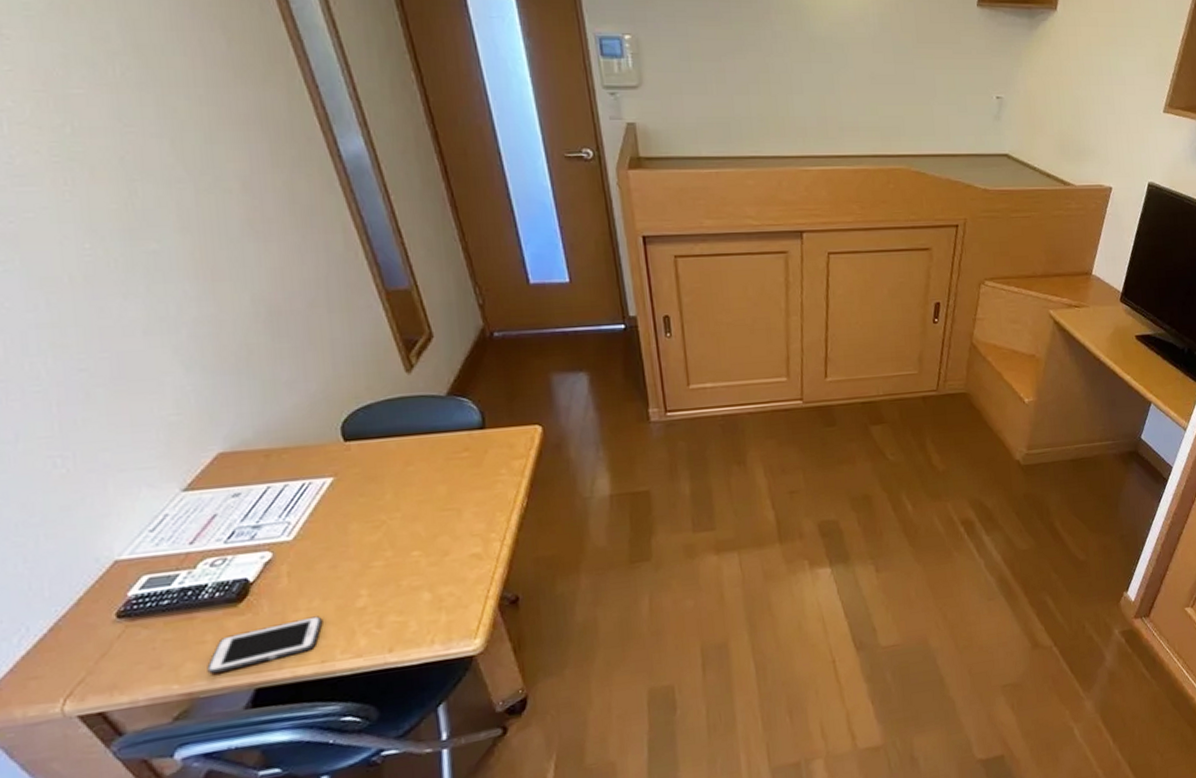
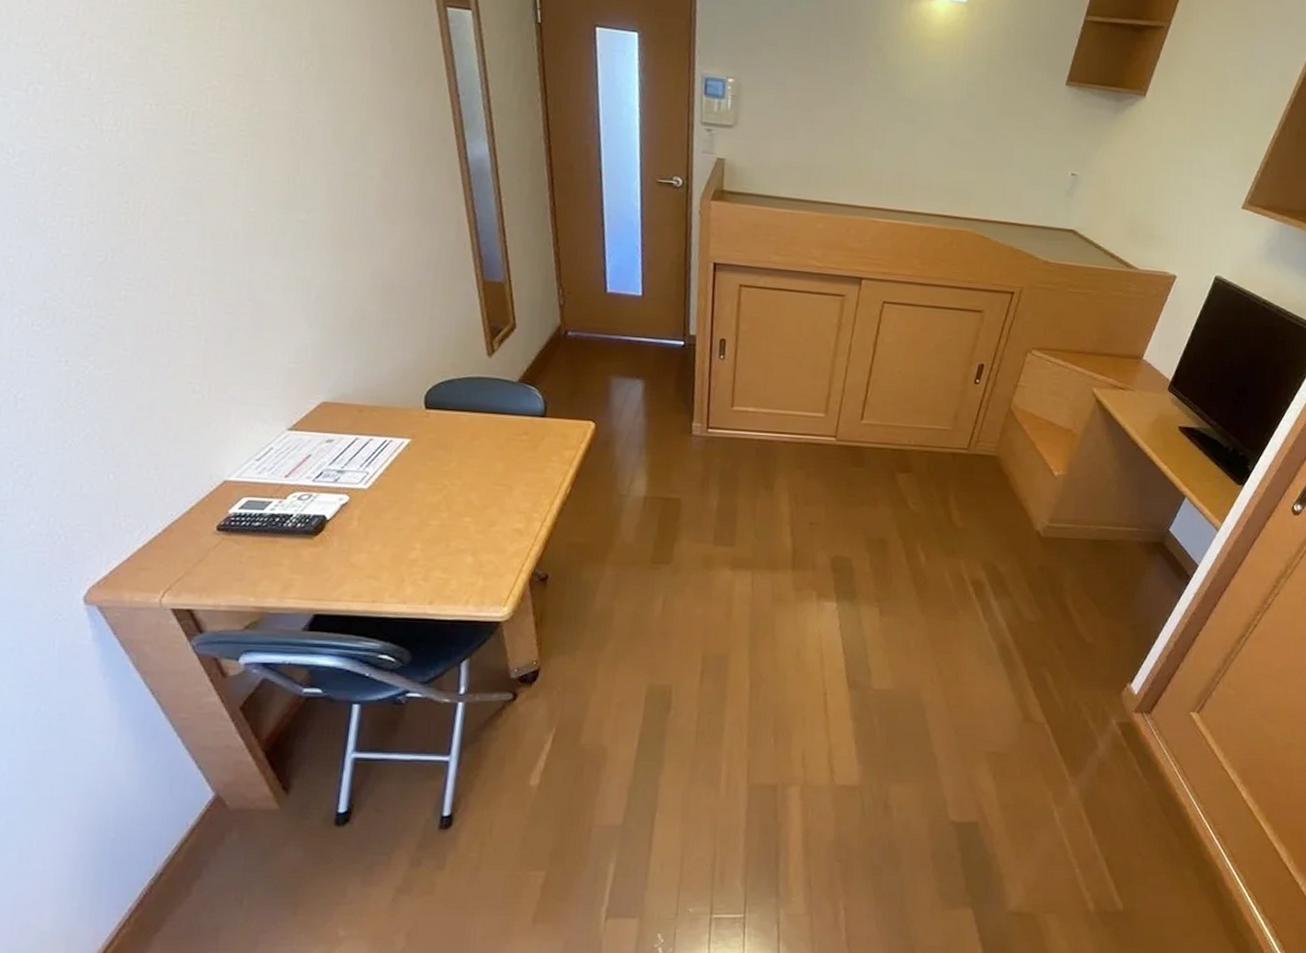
cell phone: present [207,616,323,675] -> none [278,559,380,595]

